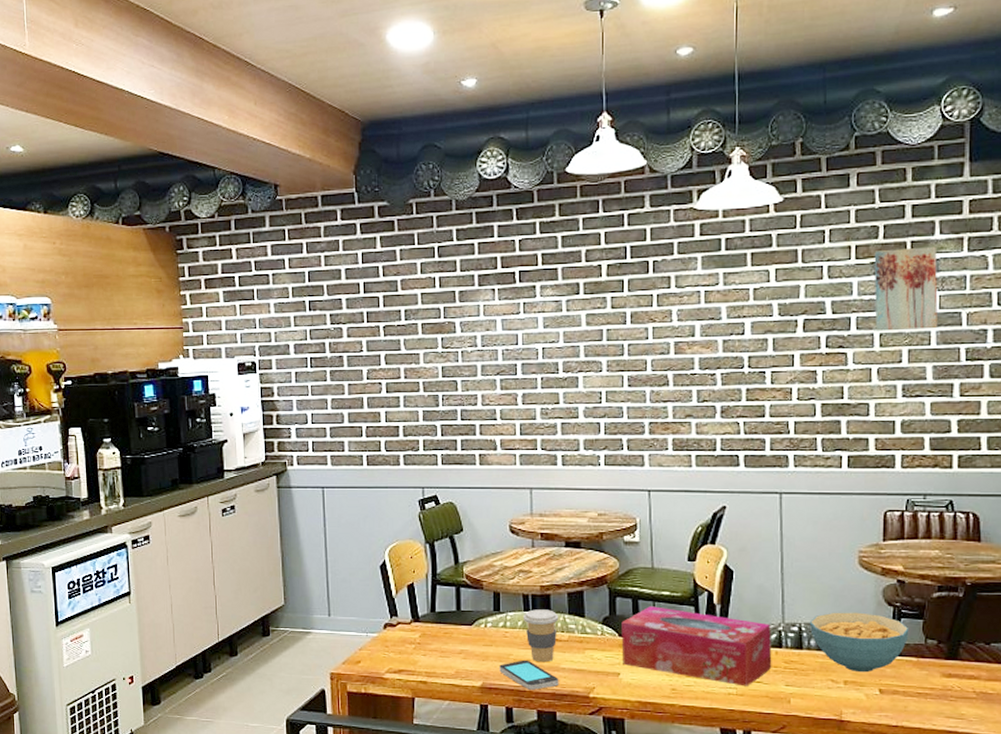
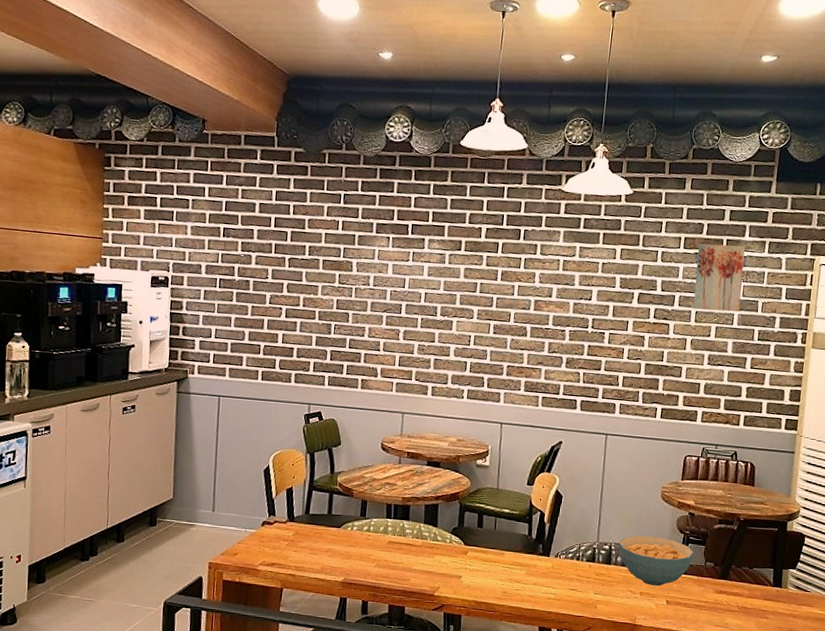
smartphone: present [499,659,559,690] -> none [360,560,410,587]
coffee cup: present [524,609,559,663] -> none [385,517,416,564]
tissue box: present [621,606,772,687] -> none [465,521,588,593]

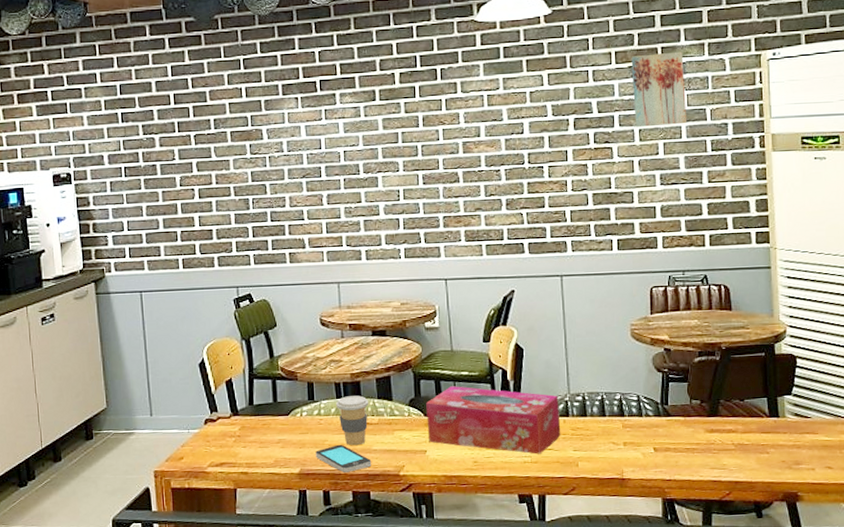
smartphone: none [360,560,410,587] -> present [315,444,372,473]
coffee cup: none [385,517,416,564] -> present [336,395,369,446]
tissue box: none [465,521,588,593] -> present [426,386,561,454]
cereal bowl: present [618,535,694,587] -> none [591,379,677,434]

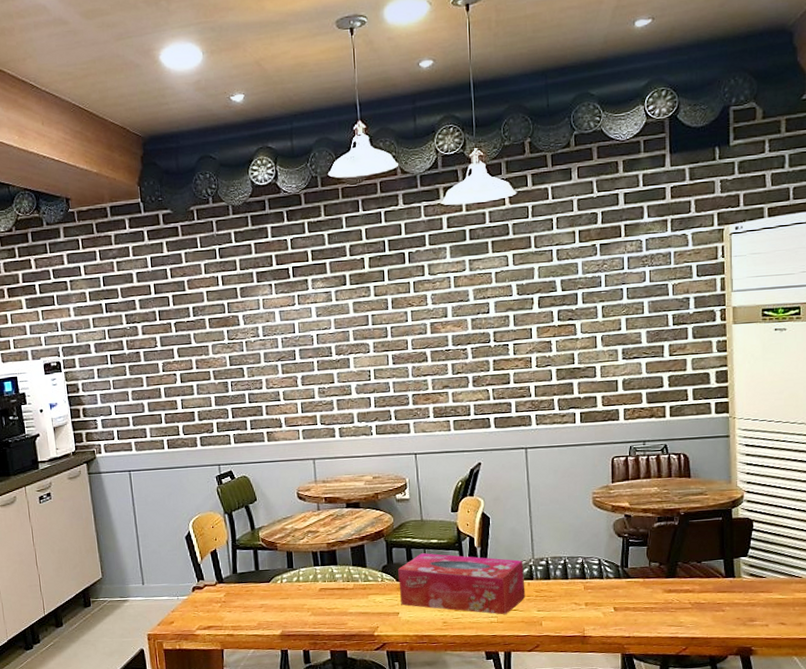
smartphone: present [315,444,372,473] -> none [295,608,348,634]
coffee cup: present [336,395,369,446] -> none [314,563,345,609]
wall art: present [631,51,686,127] -> none [594,228,649,304]

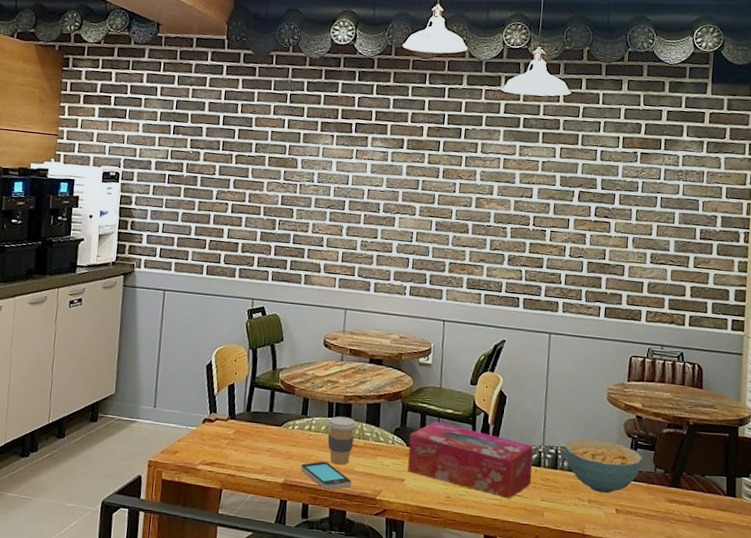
smartphone: none [295,608,348,634] -> present [301,461,352,490]
coffee cup: none [314,563,345,609] -> present [327,416,358,465]
cereal bowl: none [554,544,636,595] -> present [564,439,643,494]

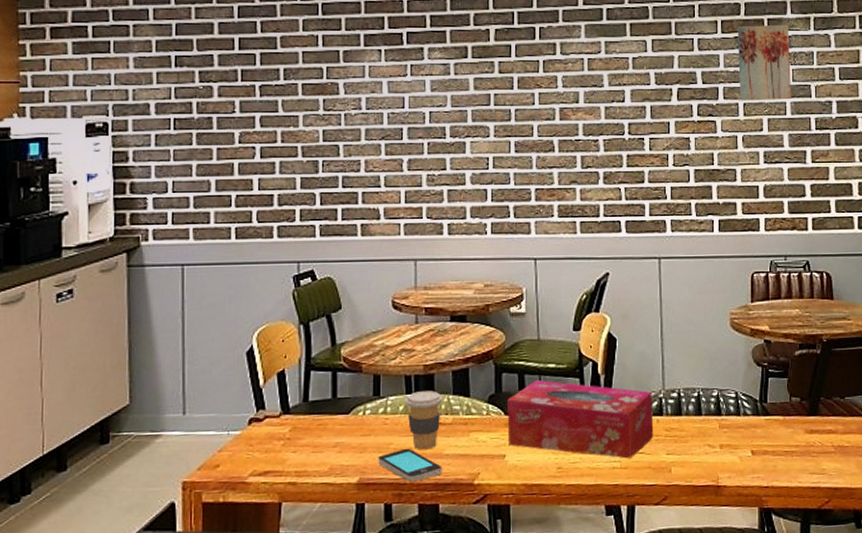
cereal bowl: present [564,439,643,494] -> none [687,374,776,435]
wall art: none [633,143,684,211] -> present [737,24,791,101]

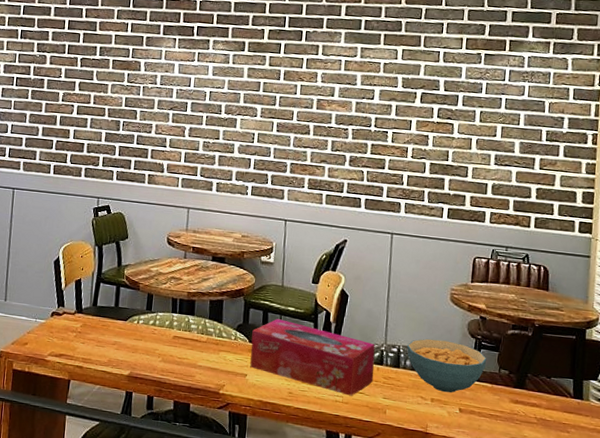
smartphone: present [378,448,442,482] -> none [145,355,195,383]
coffee cup: present [405,391,443,450] -> none [171,312,201,359]
cereal bowl: none [687,374,776,435] -> present [406,338,487,393]
wall art: present [737,24,791,101] -> none [477,44,529,113]

